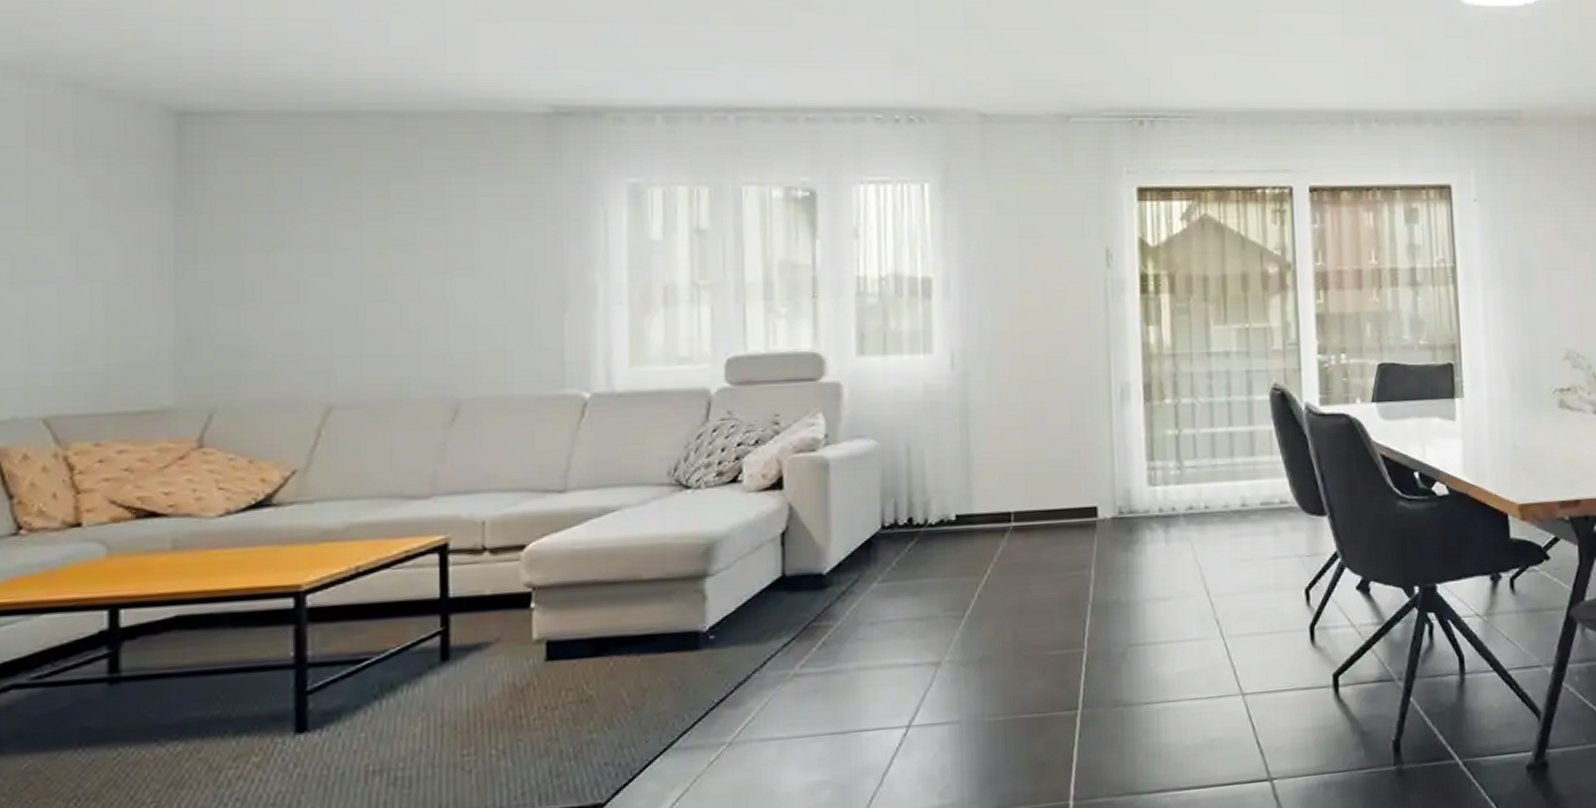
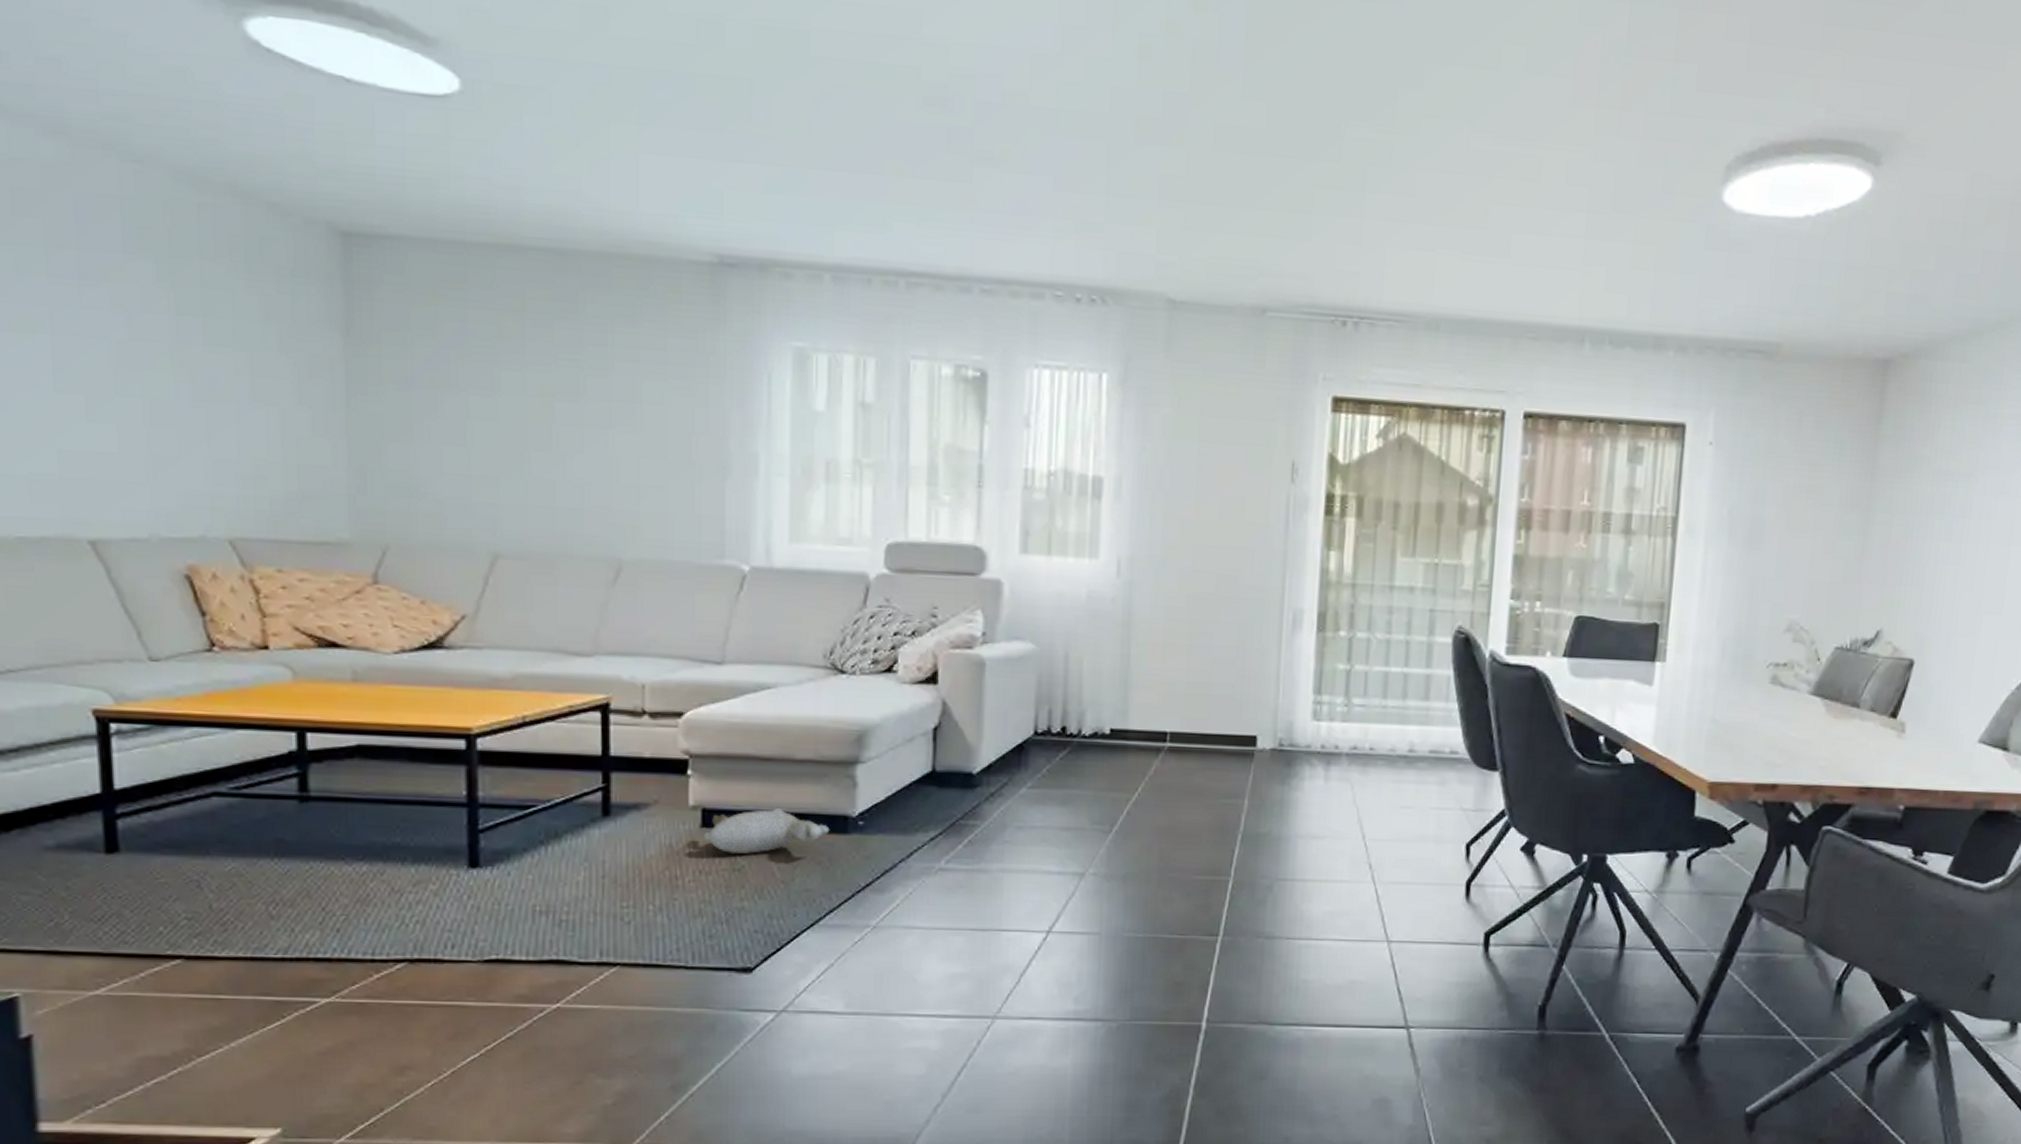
plush toy: none [547,632,680,684] -> present [702,808,830,854]

